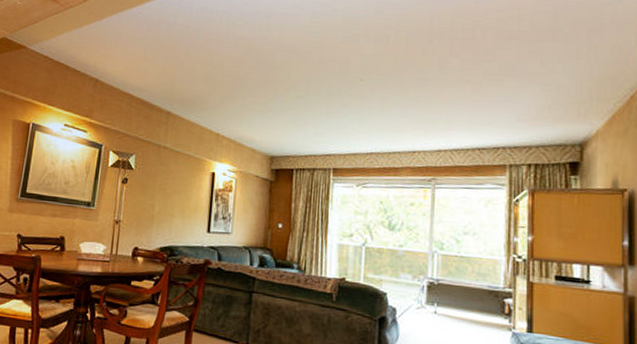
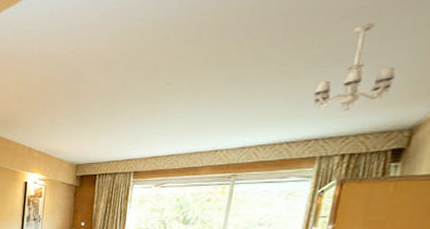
chandelier: none [494,46,559,123] -> present [313,23,396,111]

